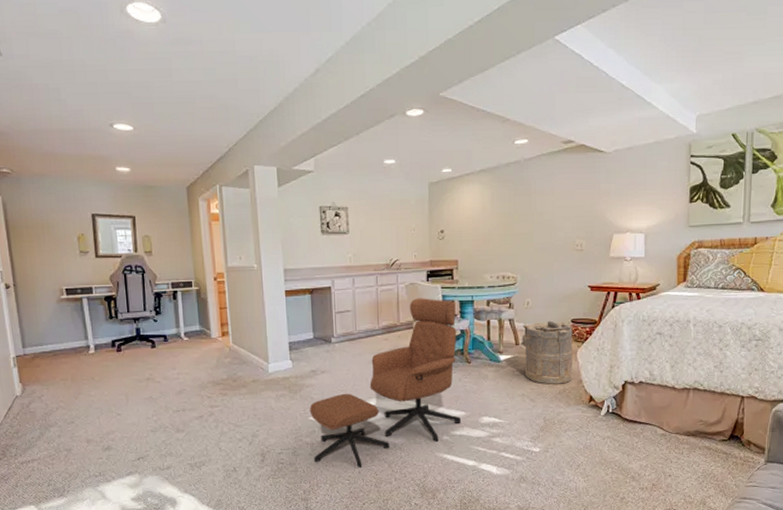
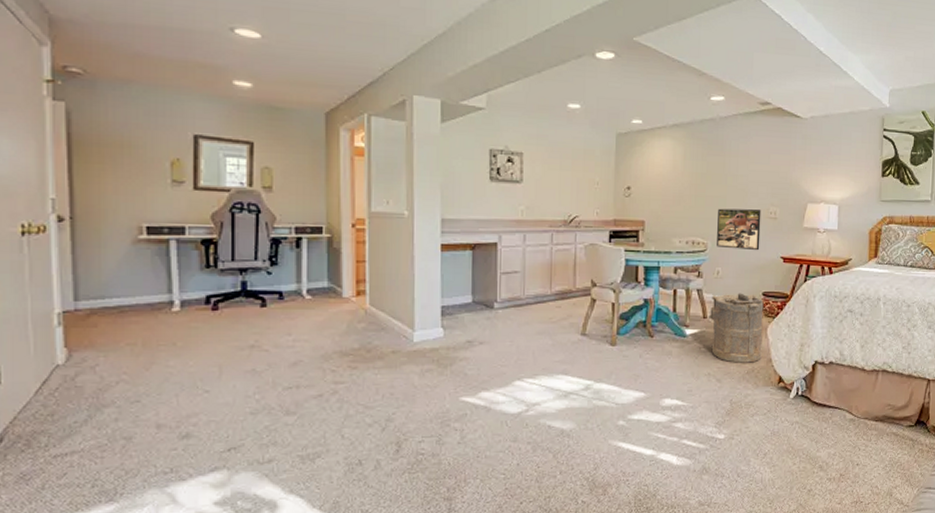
lounge chair: present [309,298,462,468] -> none [461,261,641,459]
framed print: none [526,243,568,282] -> present [717,208,761,251]

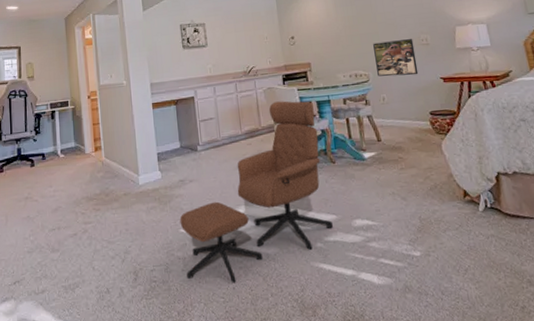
lounge chair: none [461,261,641,459] -> present [180,101,334,283]
laundry hamper: present [709,293,764,363] -> none [382,114,442,181]

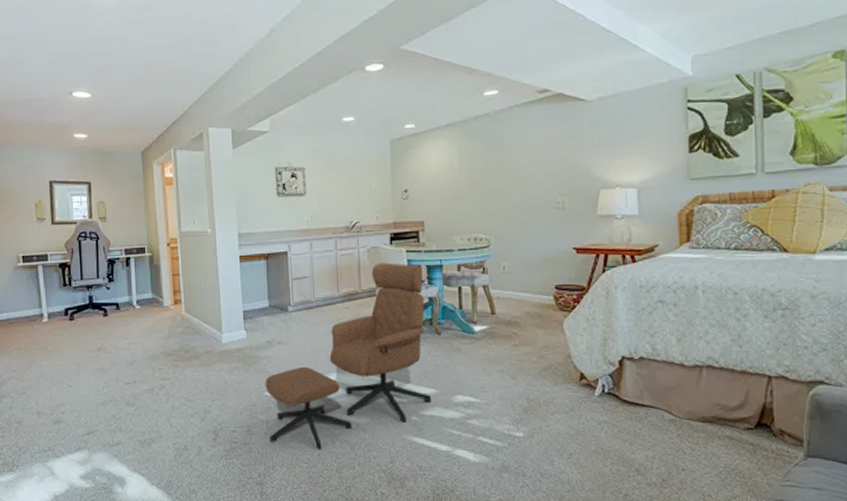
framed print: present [373,39,419,77] -> none [500,201,549,243]

